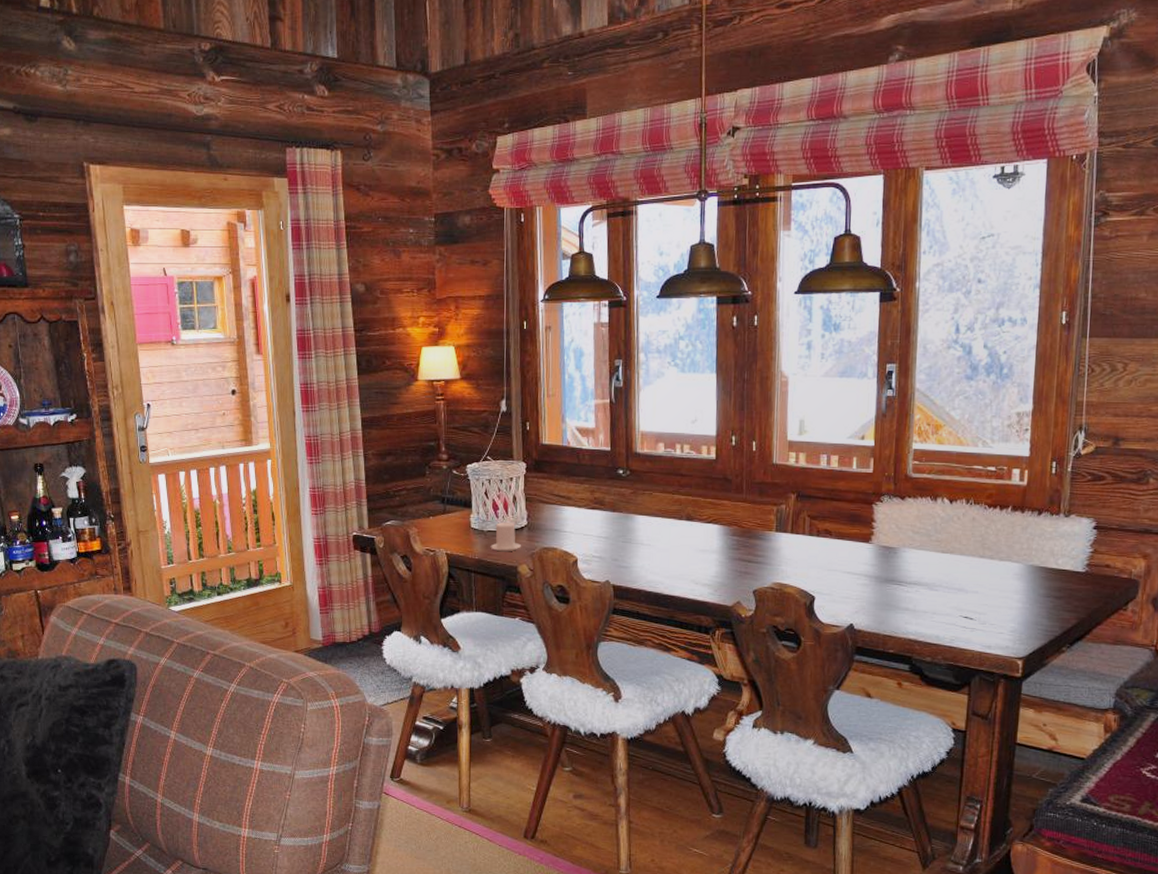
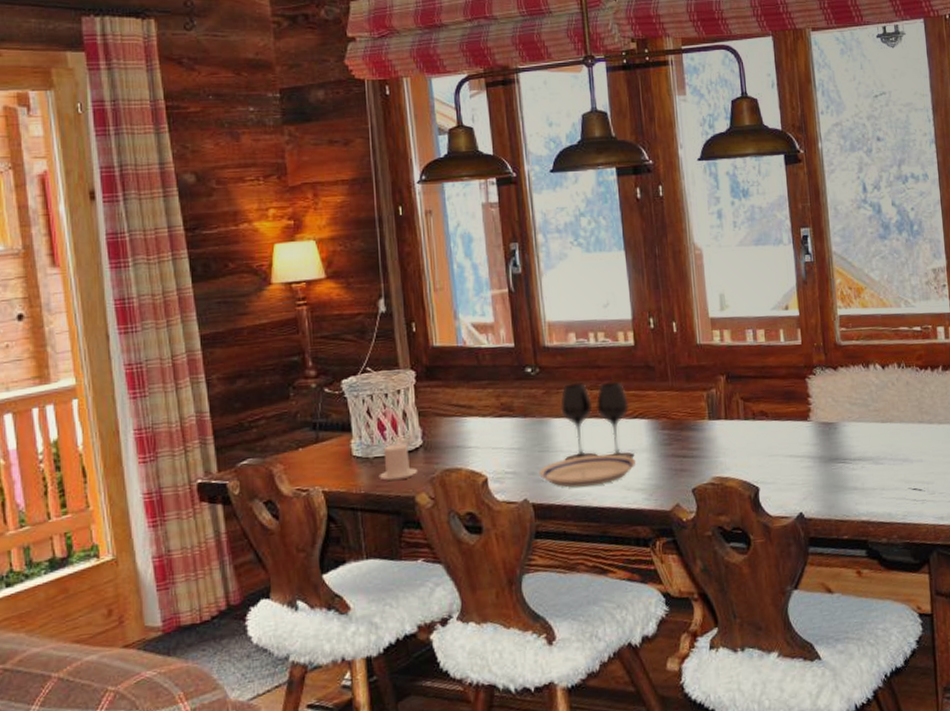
plate: none [621,550,706,576] -> present [539,454,637,488]
wine glass: none [644,486,706,557] -> present [560,381,635,460]

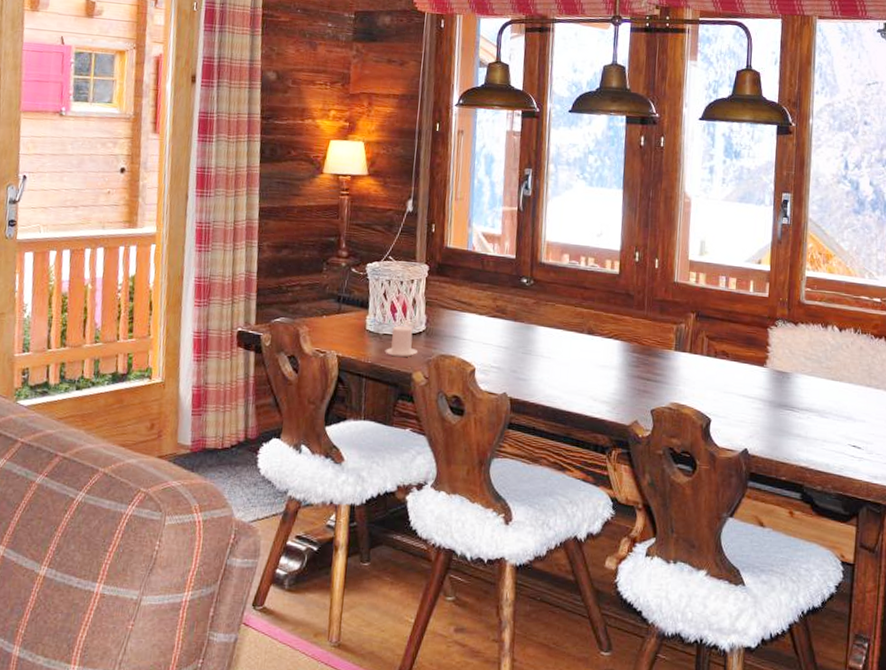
plate: present [539,454,637,488] -> none [520,363,606,392]
wine glass: present [560,381,635,460] -> none [544,297,607,373]

